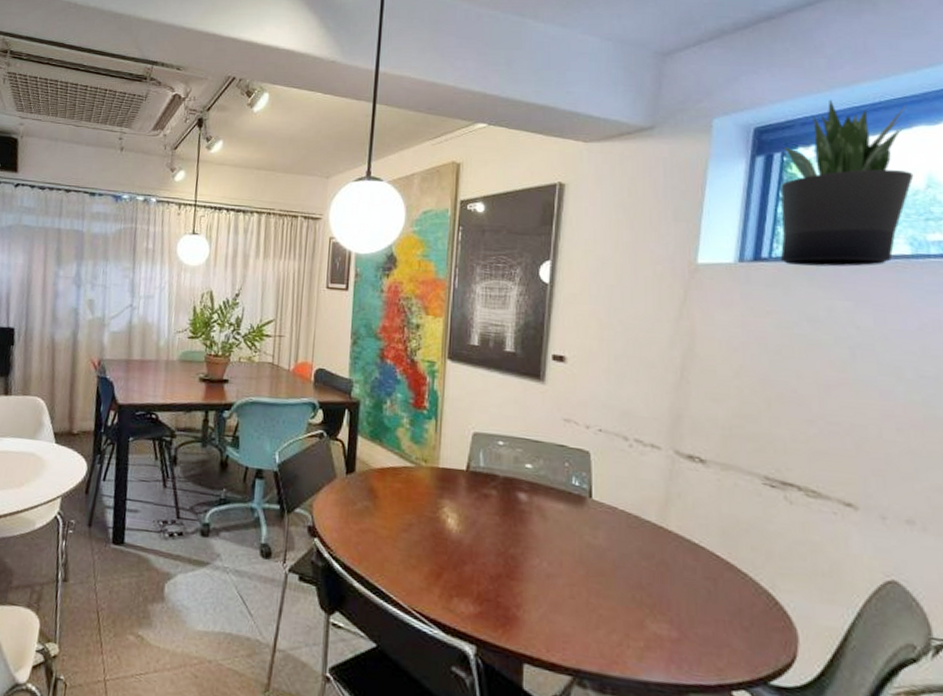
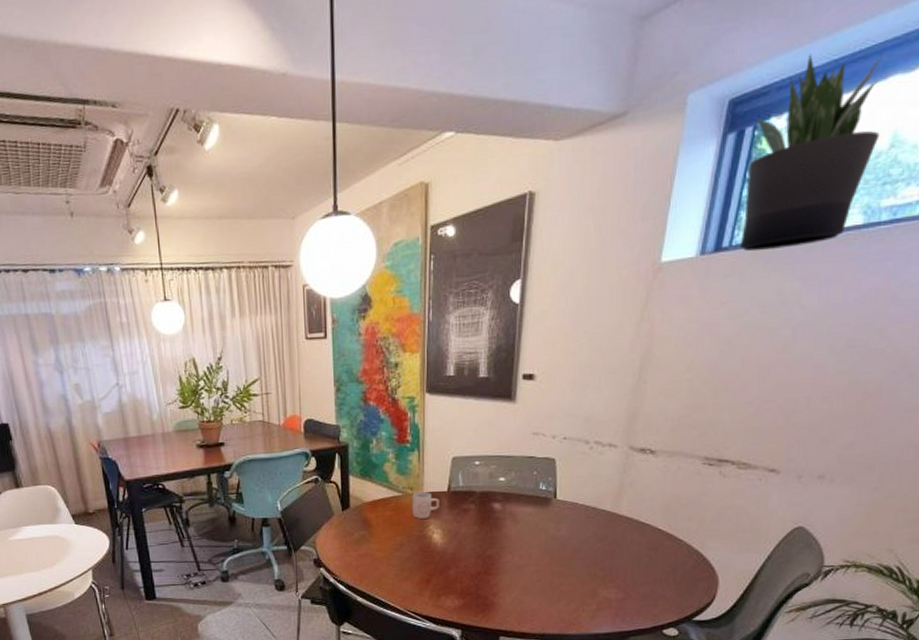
mug: none [425,465,456,498] -> present [412,491,439,519]

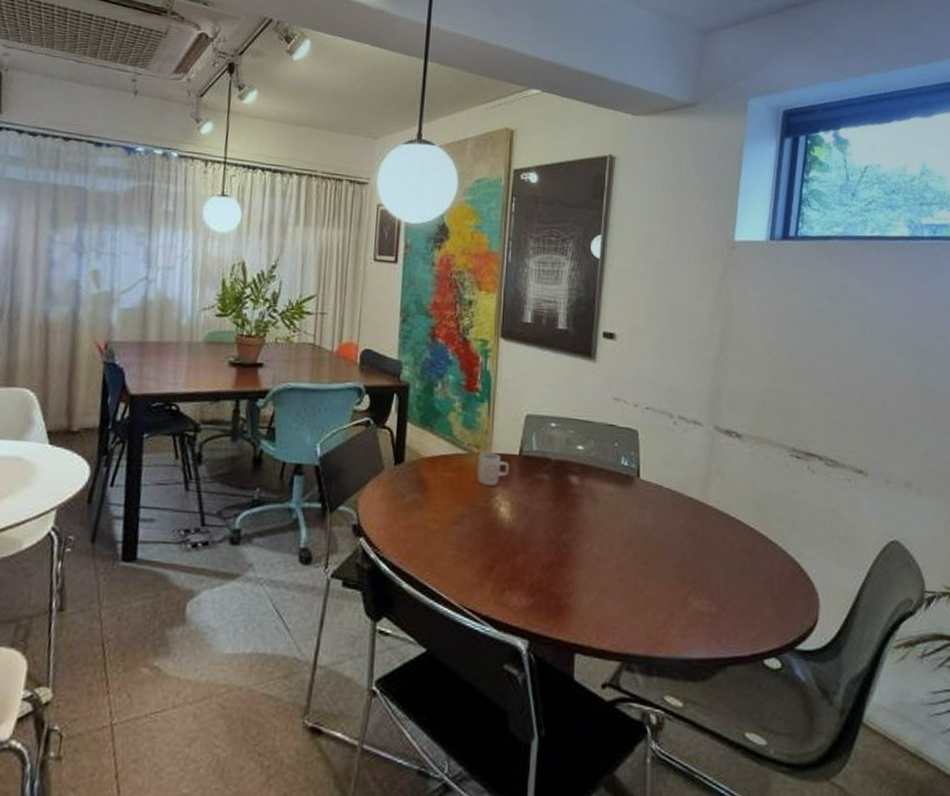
planter: present [739,50,887,252] -> none [804,87,911,247]

